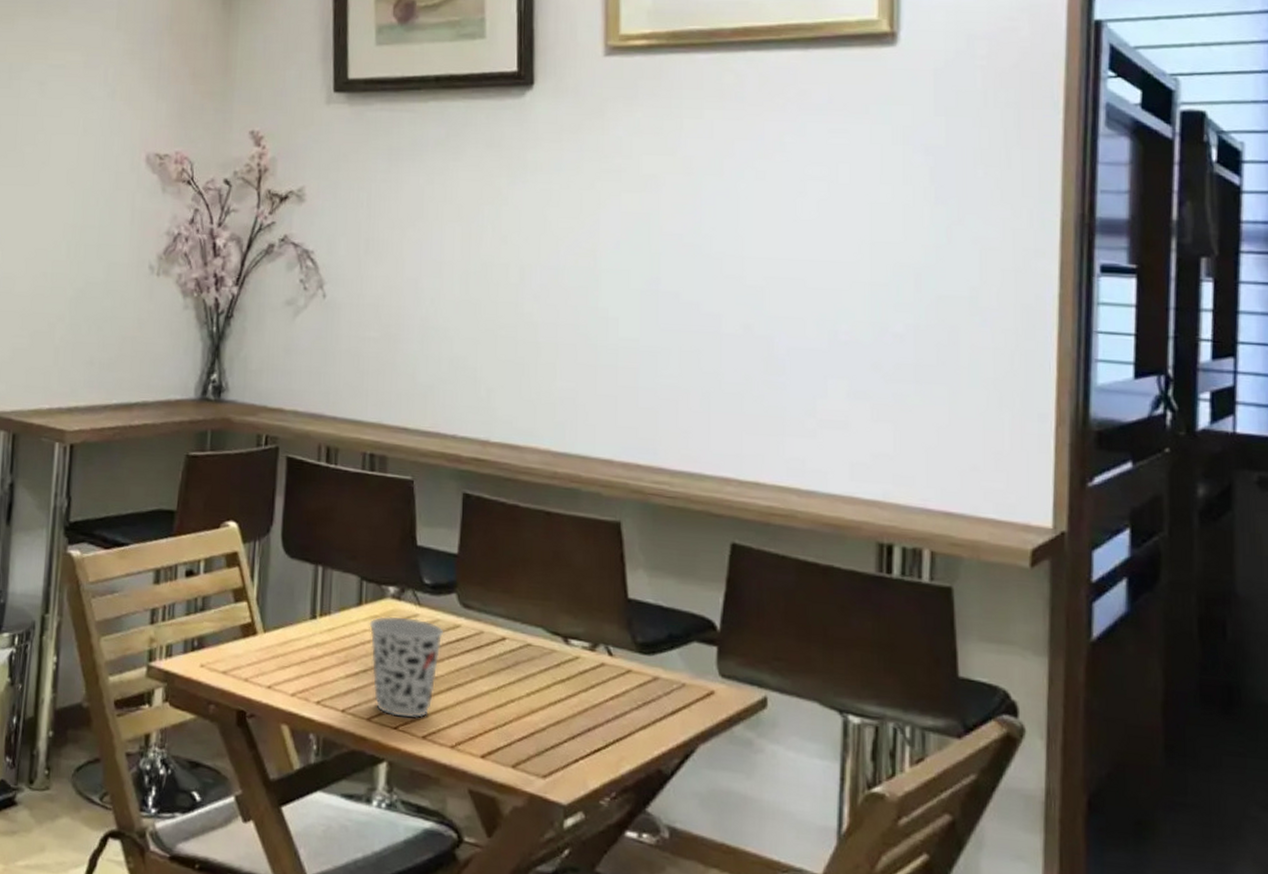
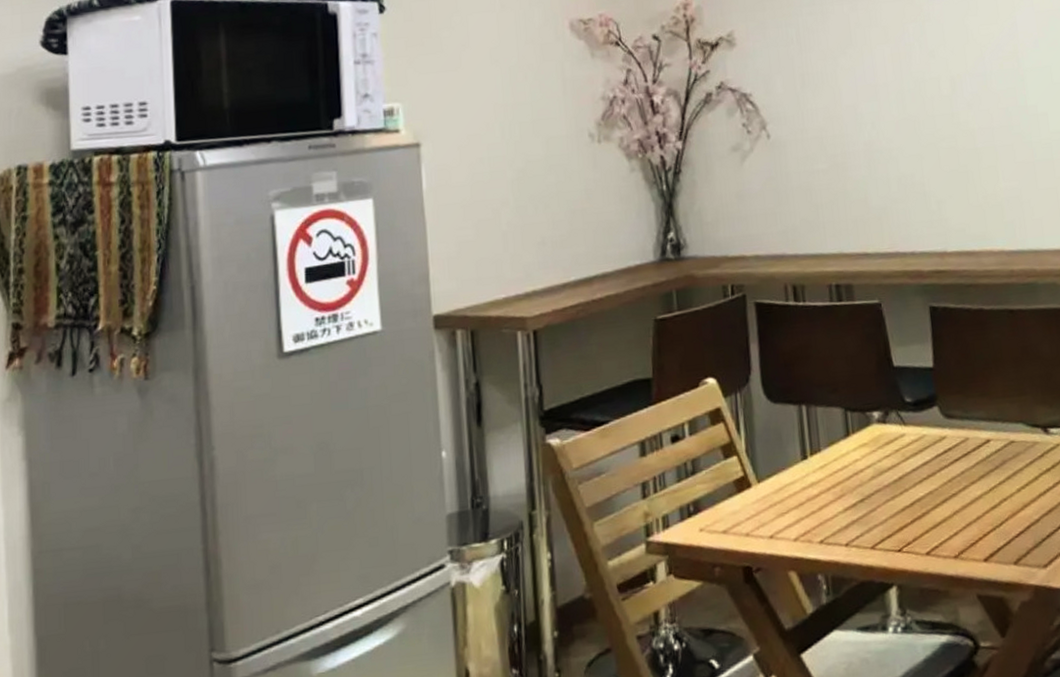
cup: present [369,616,444,719] -> none [859,438,932,539]

